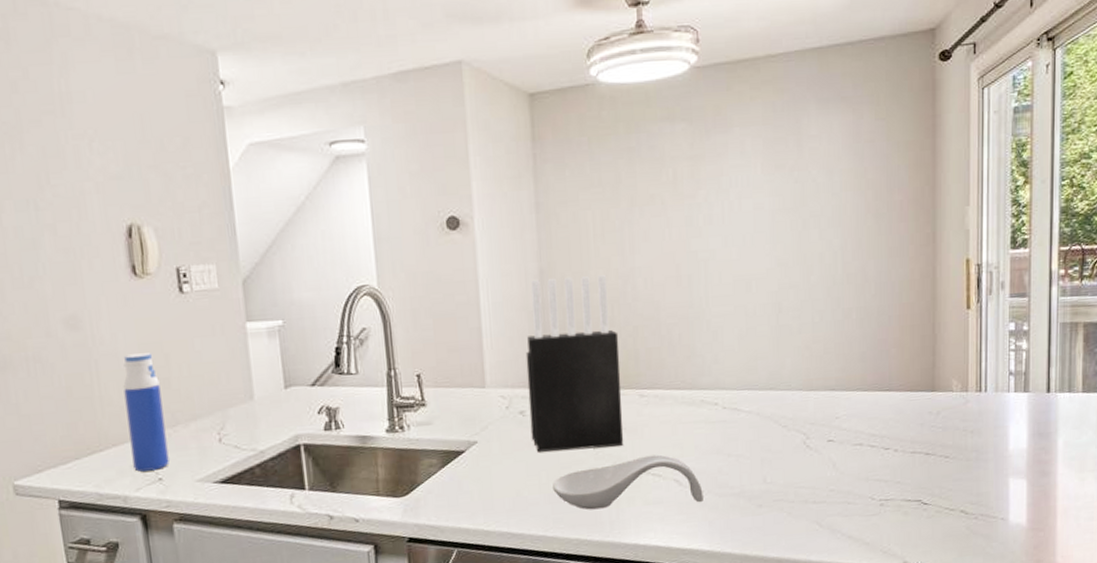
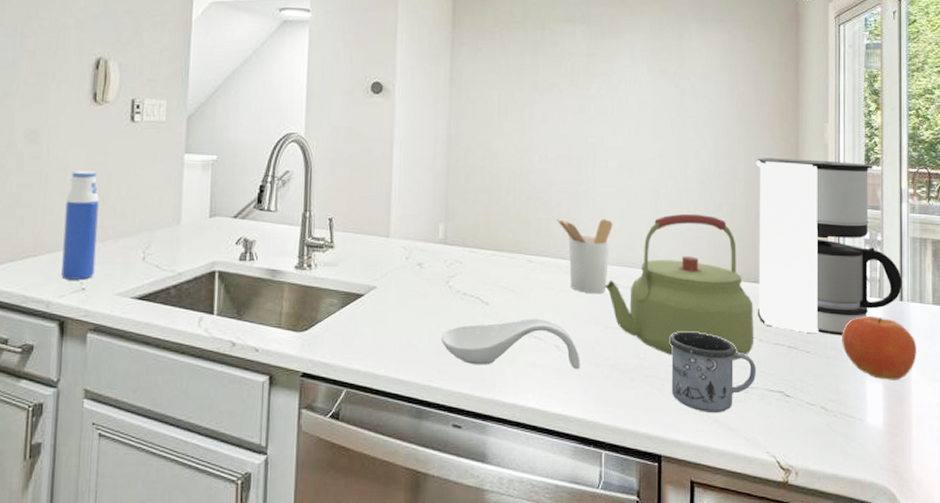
knife block: present [525,275,623,452] -> none [426,144,513,306]
utensil holder: none [668,341,731,423] -> present [556,219,613,294]
kettle: none [725,324,888,477] -> present [604,213,753,362]
mug: none [797,449,891,530] -> present [669,331,756,414]
coffee maker: none [887,247,1050,438] -> present [755,158,902,336]
fruit: none [983,411,1064,476] -> present [842,315,917,380]

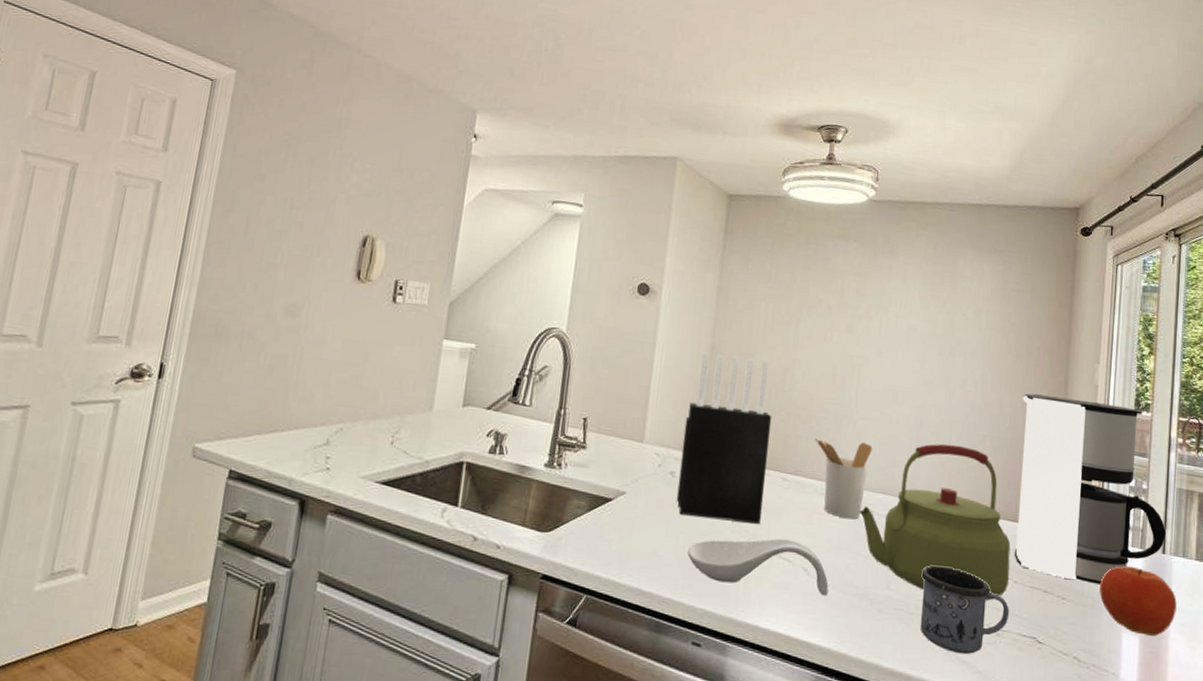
water bottle: present [61,171,99,280] -> none [307,347,353,460]
knife block: none [426,144,513,306] -> present [676,352,772,524]

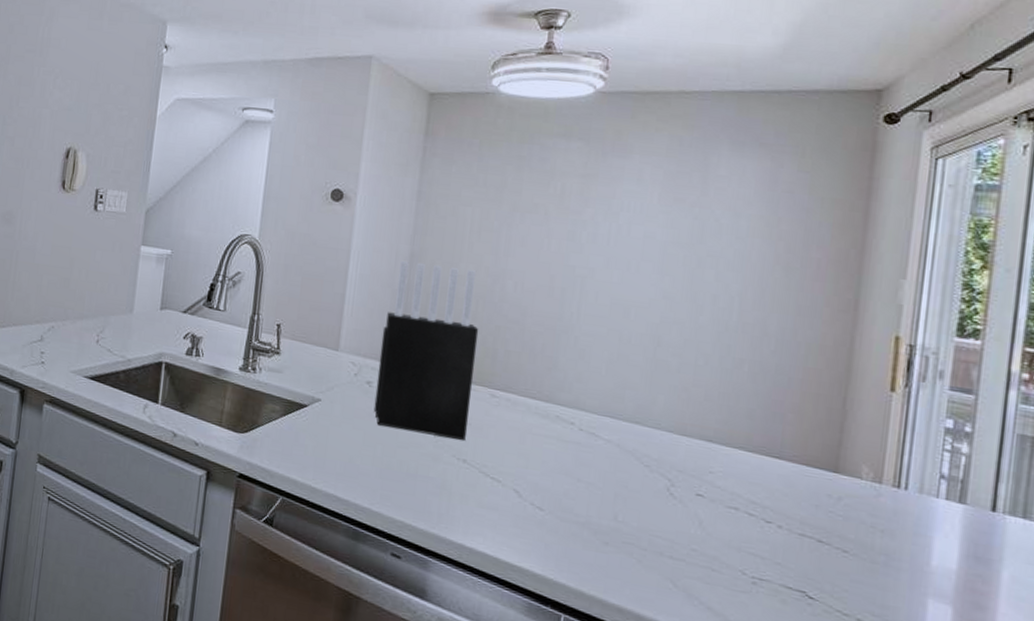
spoon rest: present [687,538,829,597] -> none [386,453,544,522]
utensil holder: present [815,438,873,519] -> none [528,354,598,442]
kettle: present [859,444,1011,602] -> none [581,365,774,546]
mug: present [920,565,1009,655] -> none [654,499,770,601]
coffee maker: present [1014,393,1166,584] -> none [778,312,998,540]
fruit: present [1099,565,1177,636] -> none [896,521,1012,608]

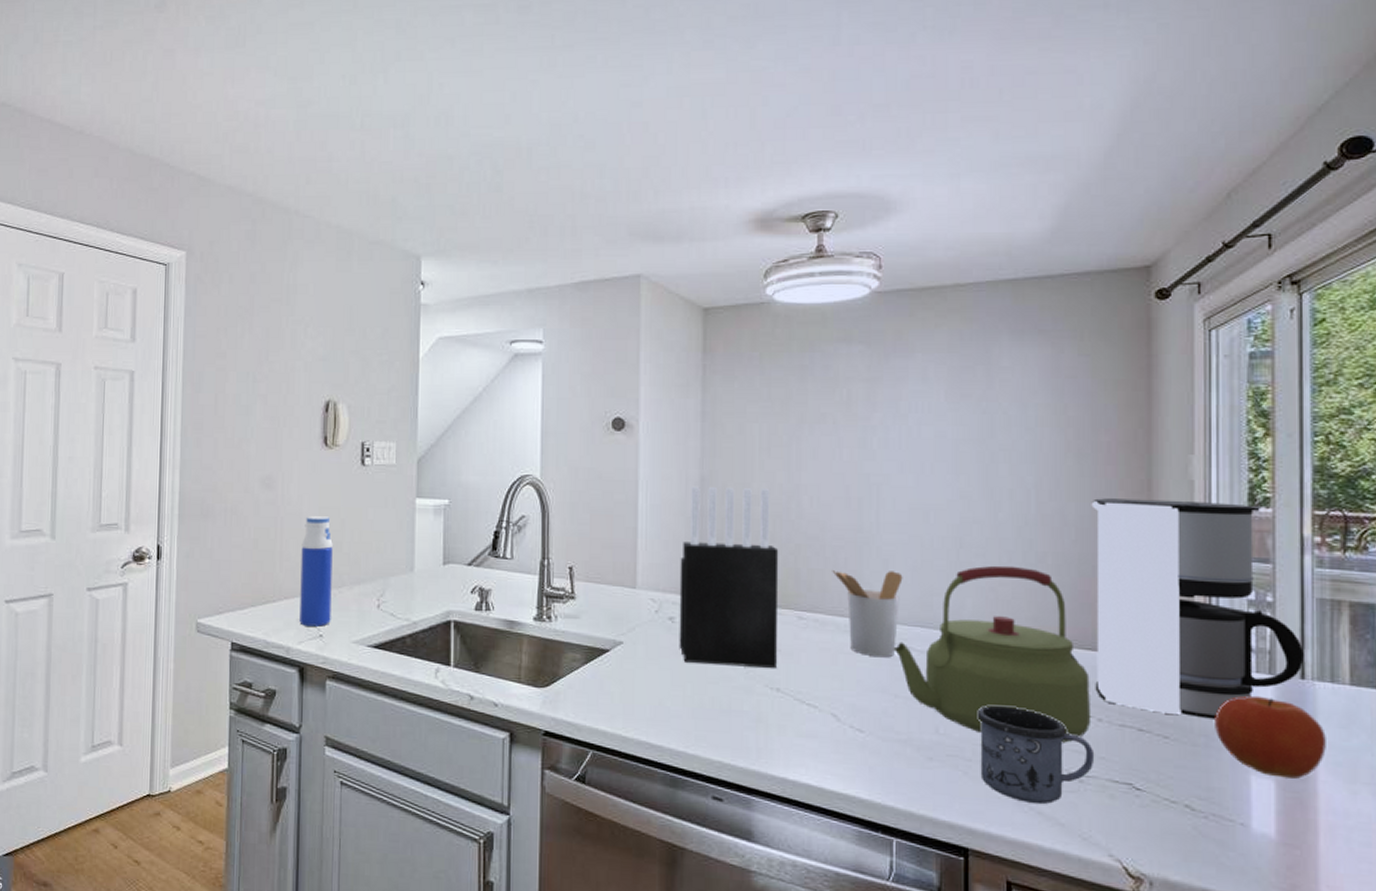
water bottle: none [25,252,62,354] -> present [299,516,333,627]
utensil holder: none [528,354,598,442] -> present [832,570,903,658]
kettle: none [581,365,774,546] -> present [893,565,1090,744]
mug: none [654,499,770,601] -> present [977,705,1093,805]
coffee maker: none [778,312,998,540] -> present [1091,498,1304,719]
fruit: none [896,521,1012,608] -> present [1215,695,1326,779]

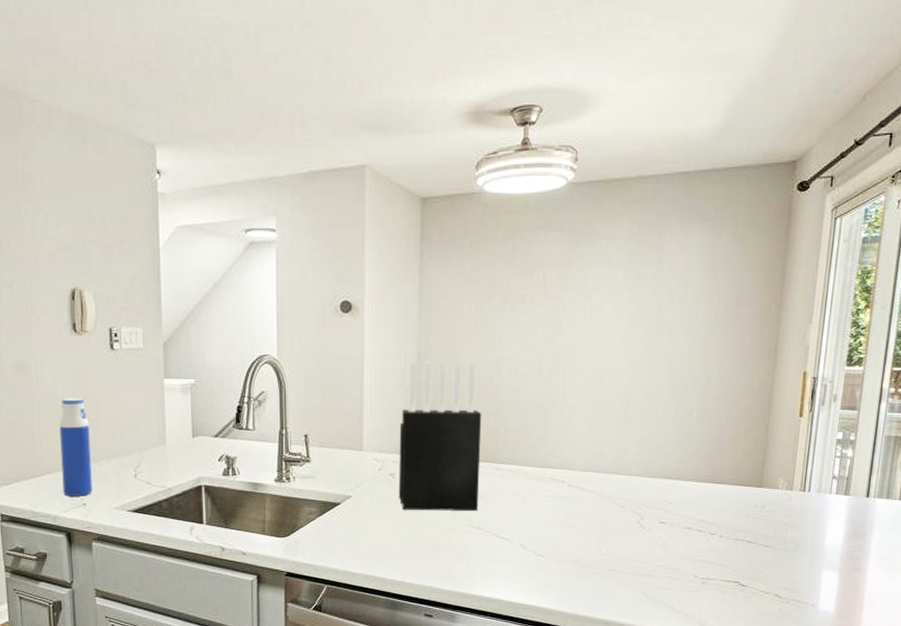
utensil holder: present [832,570,903,658] -> none [524,427,581,498]
kettle: present [893,565,1090,744] -> none [570,419,717,556]
mug: present [977,705,1093,805] -> none [630,529,714,602]
coffee maker: present [1091,498,1304,719] -> none [720,362,871,531]
fruit: present [1215,695,1326,779] -> none [802,511,878,570]

